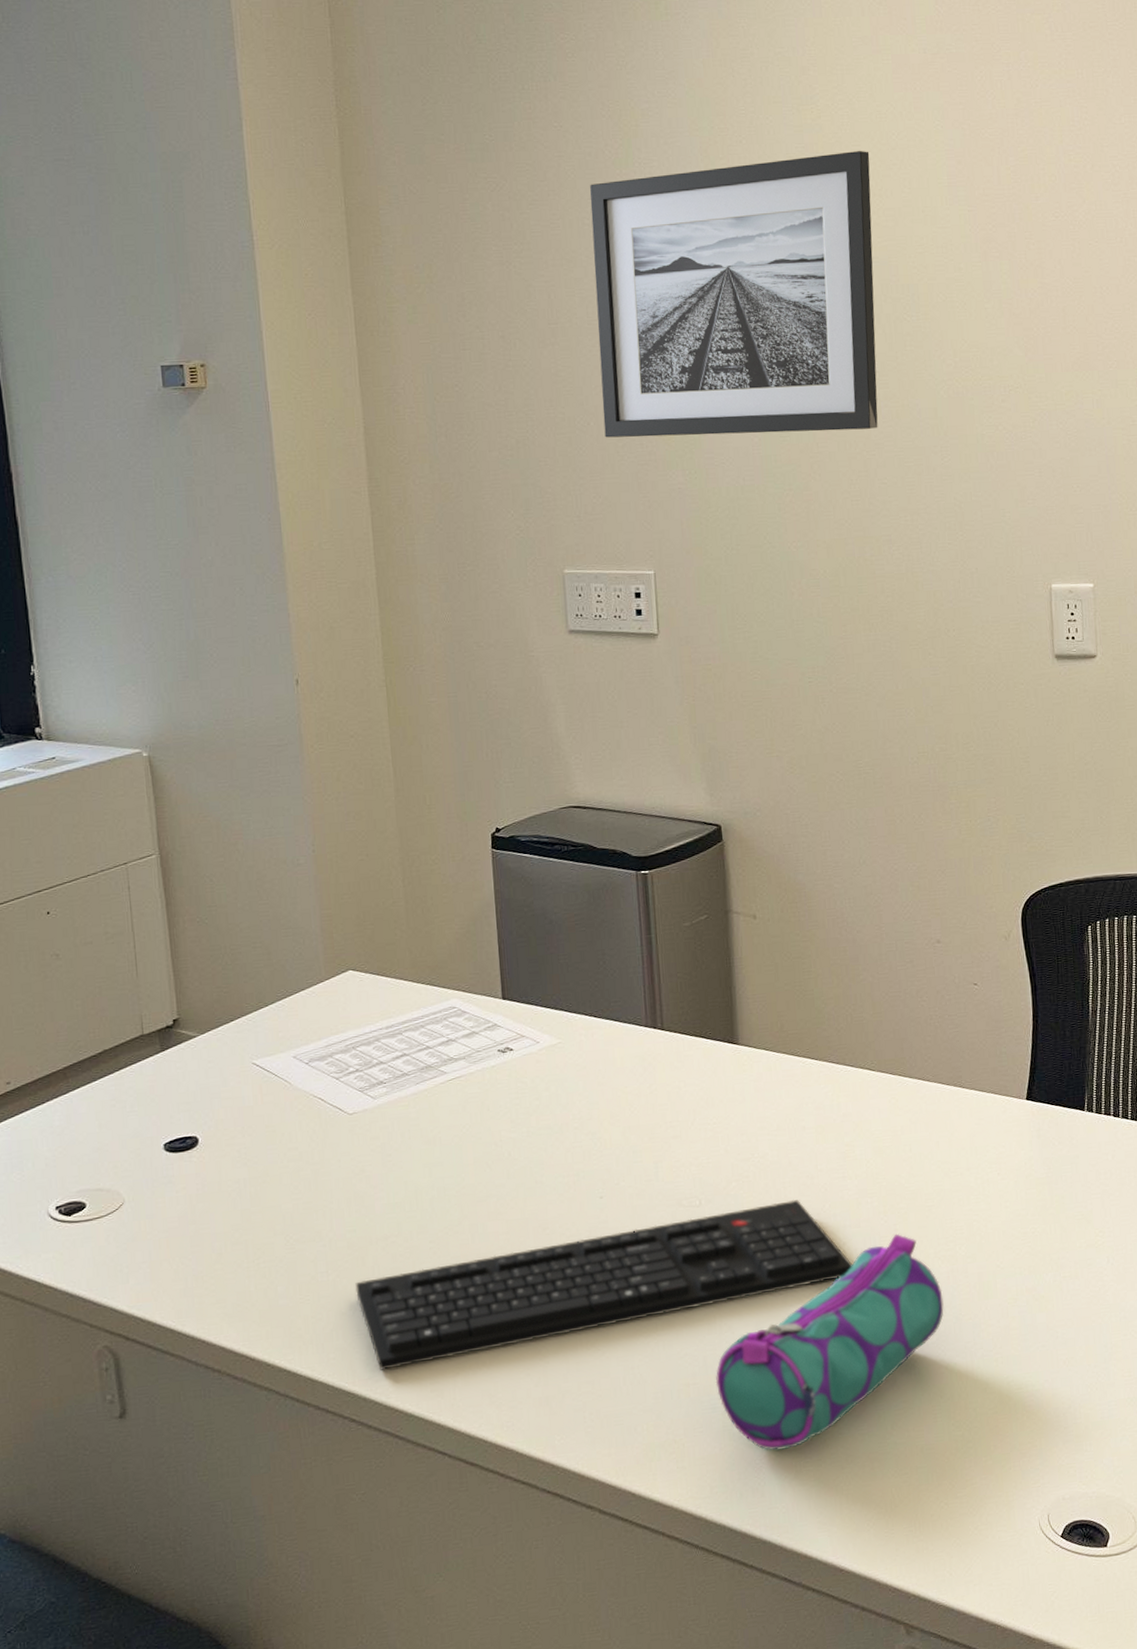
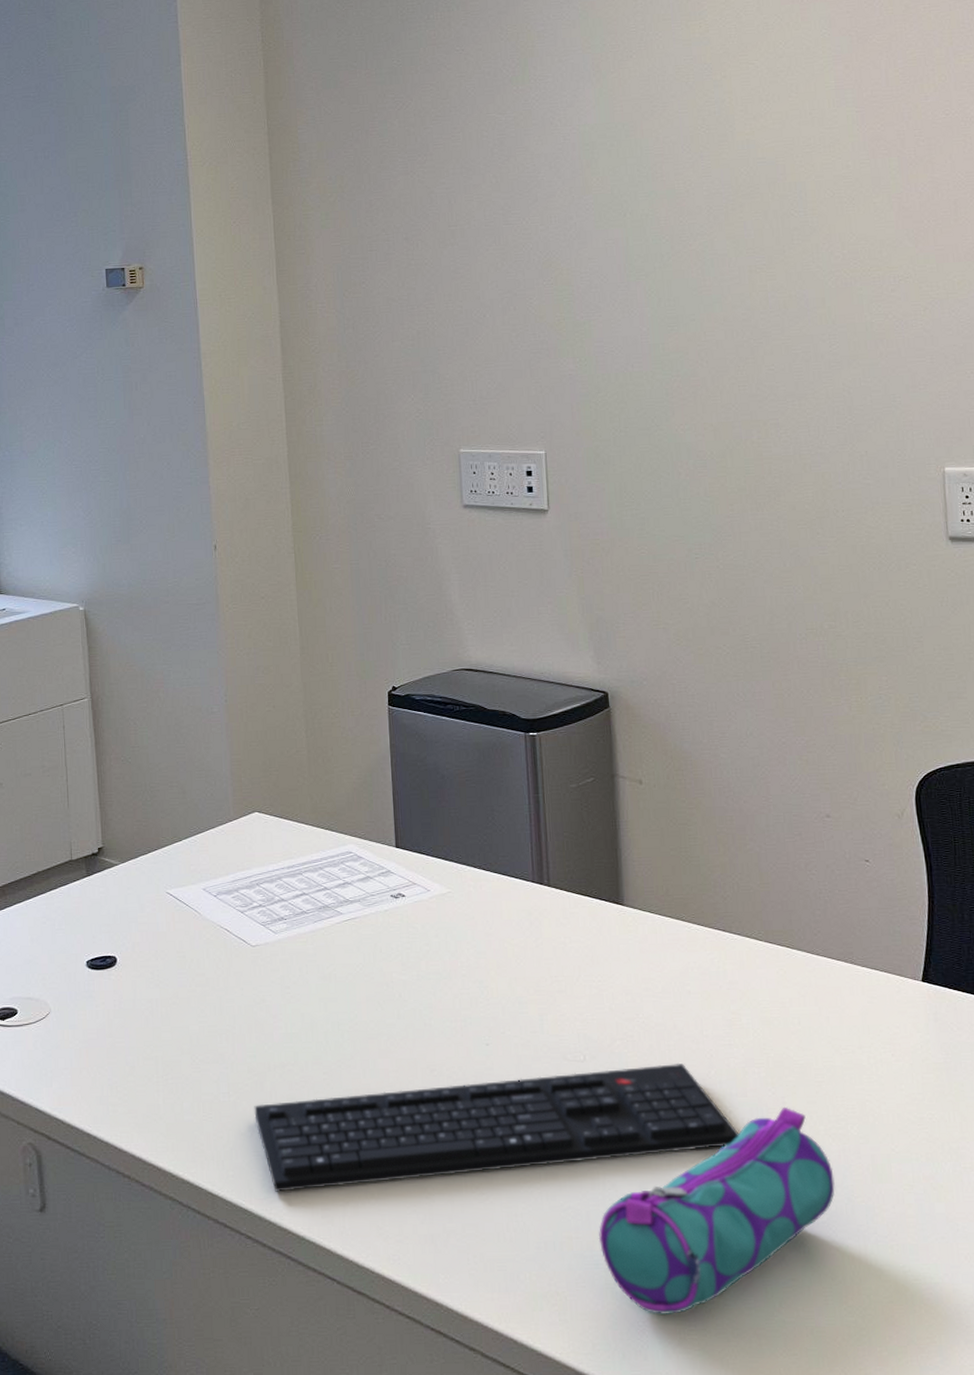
wall art: present [590,150,878,438] -> none [488,59,765,329]

